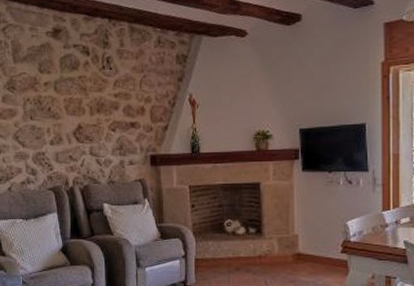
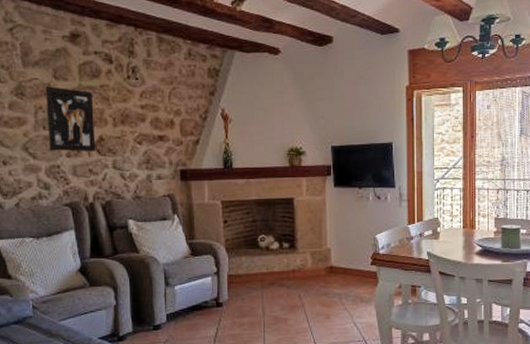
wall art: none [32,79,75,140] -> present [45,86,96,152]

